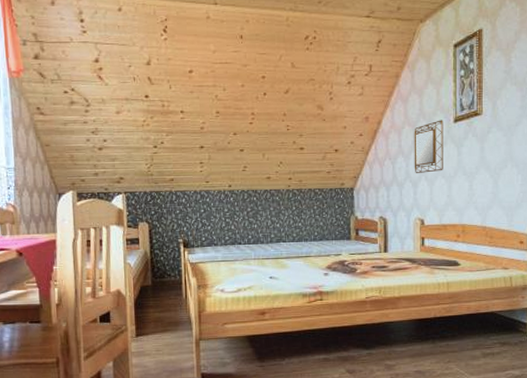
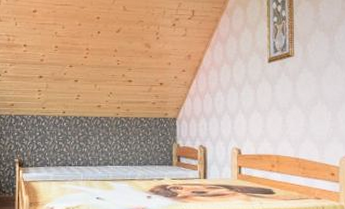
home mirror: present [414,120,443,173] -> none [232,60,259,107]

